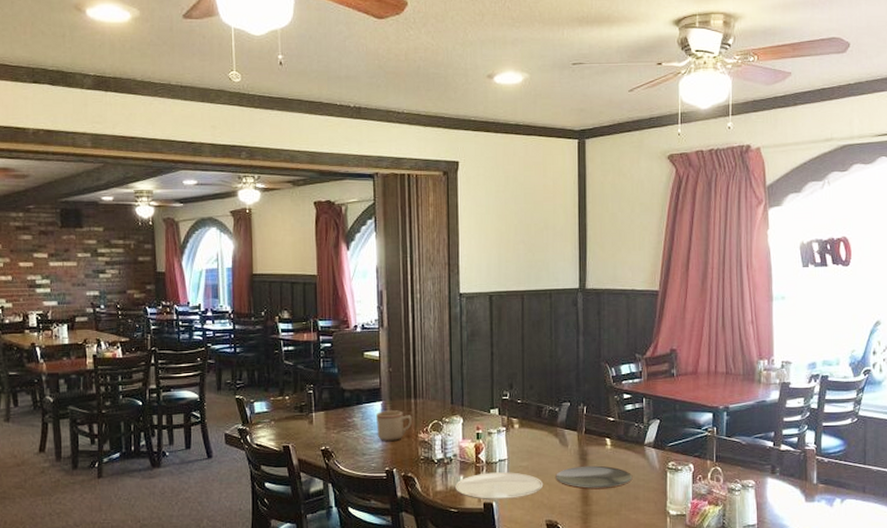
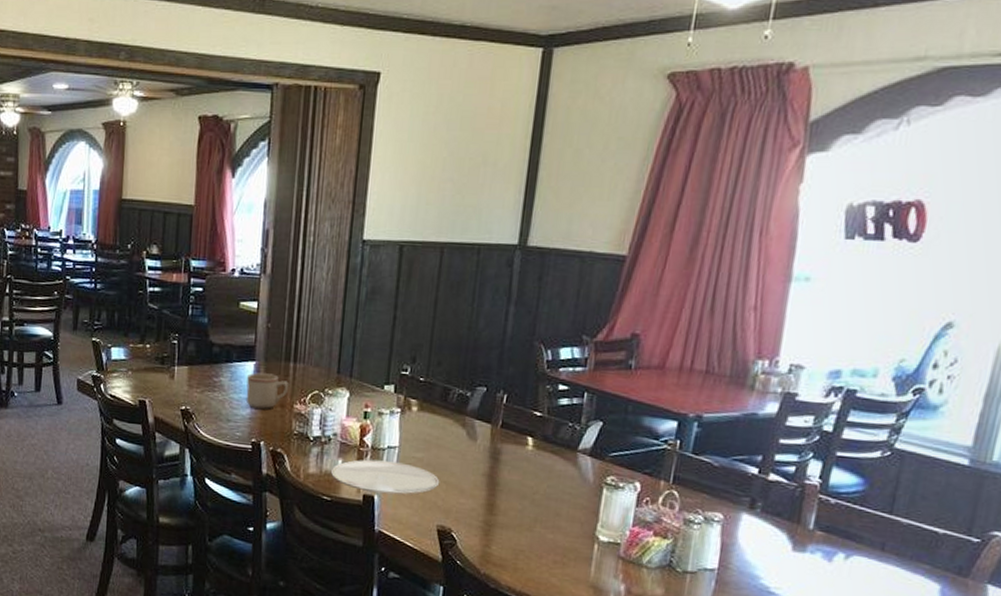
plate: present [554,465,633,490] -> none [455,466,556,499]

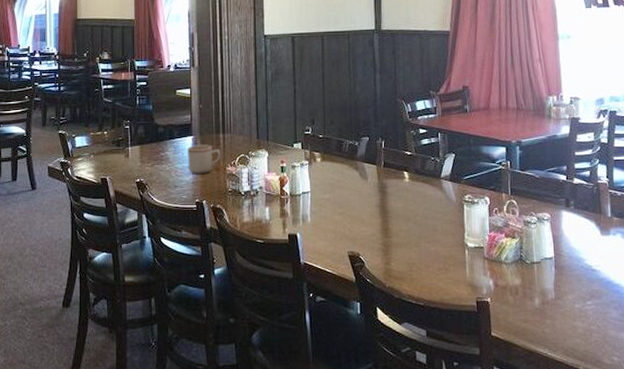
plate: present [331,459,440,495] -> none [261,204,345,232]

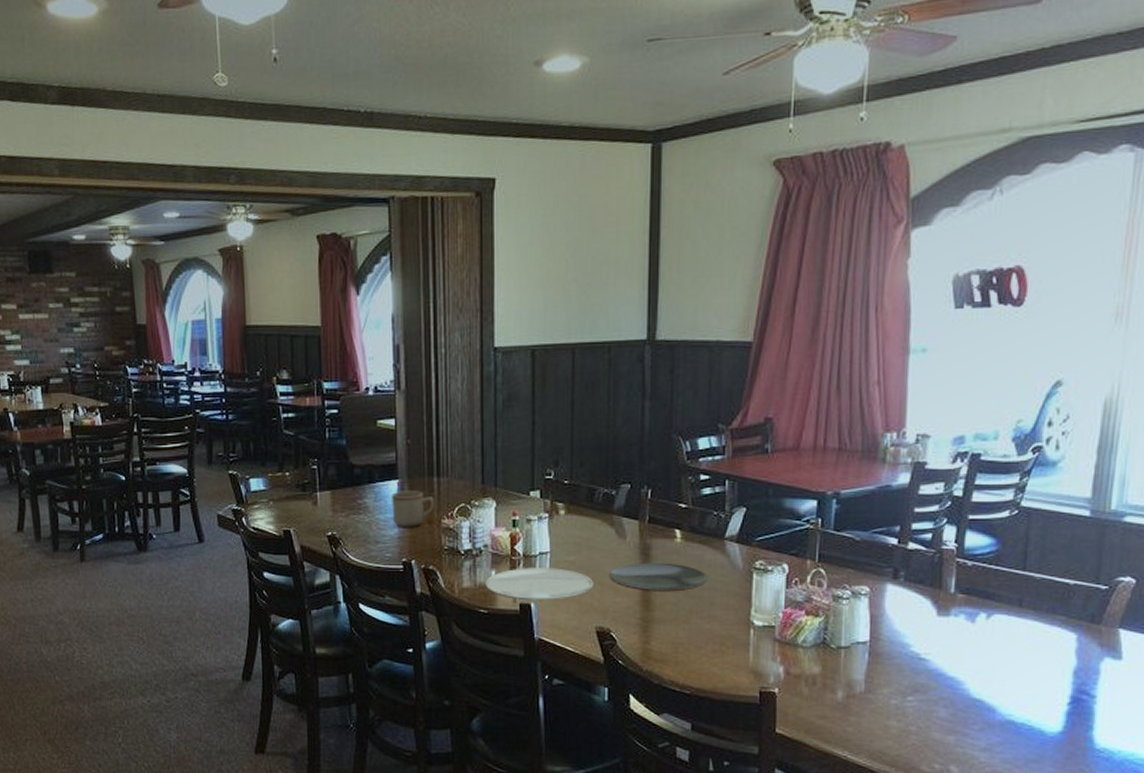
plate: none [261,204,345,232] -> present [486,567,594,601]
plate: none [355,198,431,222] -> present [608,562,708,592]

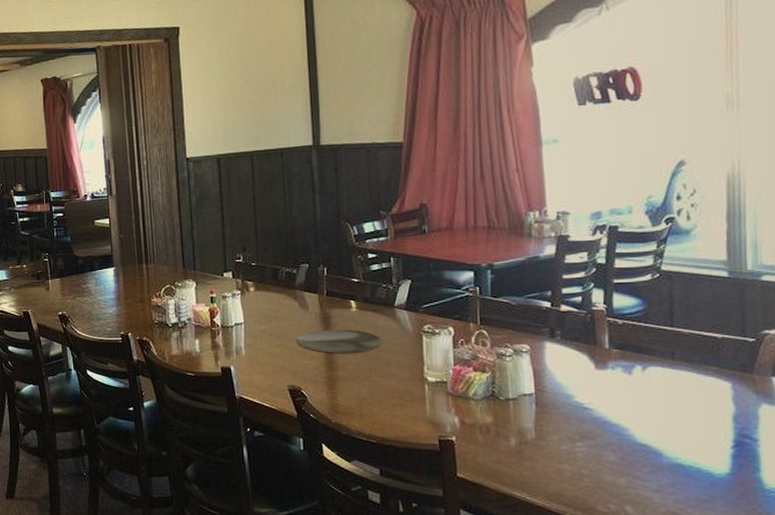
mug: present [392,491,434,528] -> none [109,276,145,307]
plate: present [486,567,594,601] -> none [191,336,284,365]

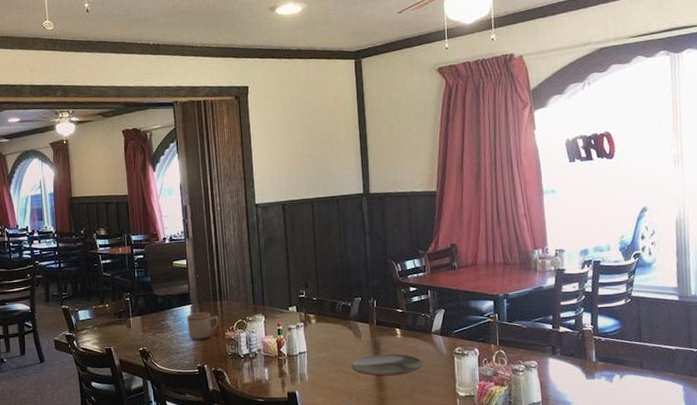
mug: none [109,276,145,307] -> present [187,312,219,341]

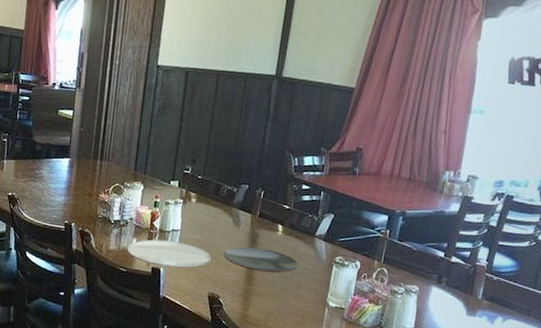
mug: present [187,312,219,341] -> none [61,167,96,198]
plate: none [261,363,341,390] -> present [127,239,212,268]

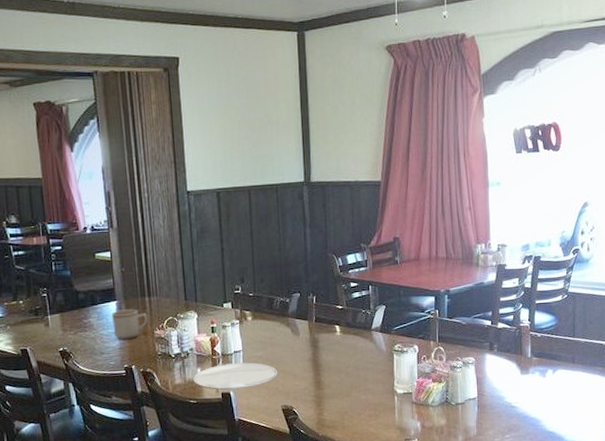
mug: none [61,167,96,198] -> present [112,309,148,340]
plate: present [223,246,299,273] -> none [288,351,362,375]

